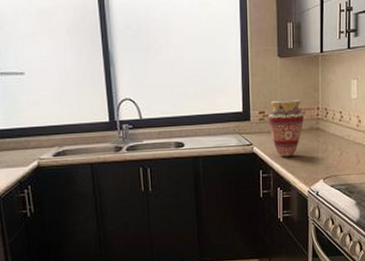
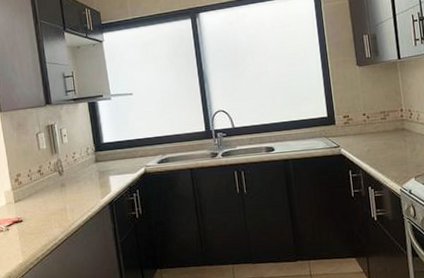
vase: present [268,99,304,157] -> none [353,102,389,157]

